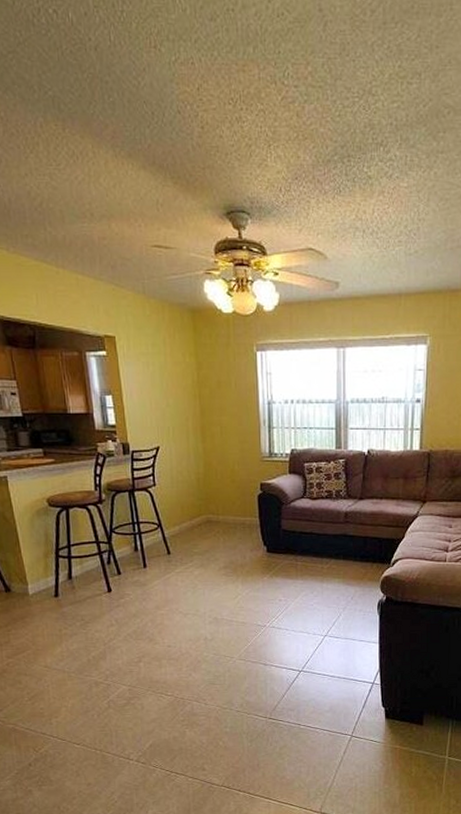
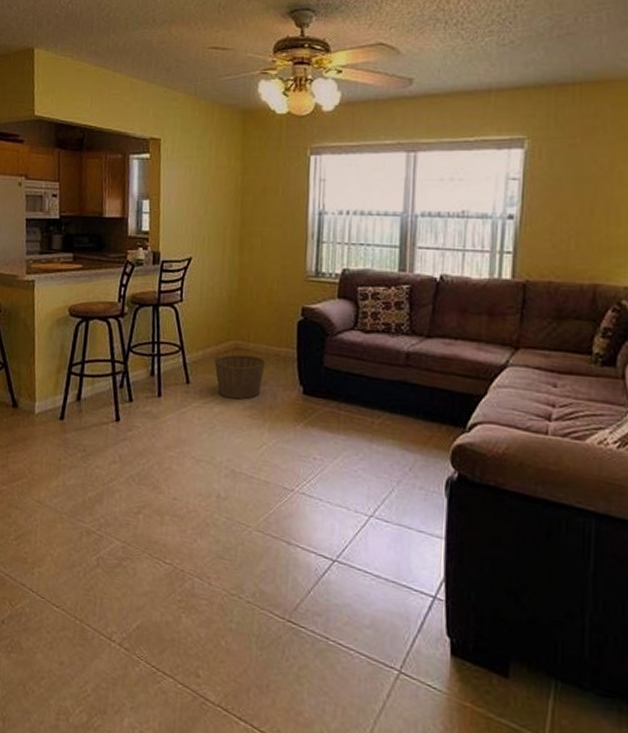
basket: none [190,526,235,562] -> present [214,354,267,400]

